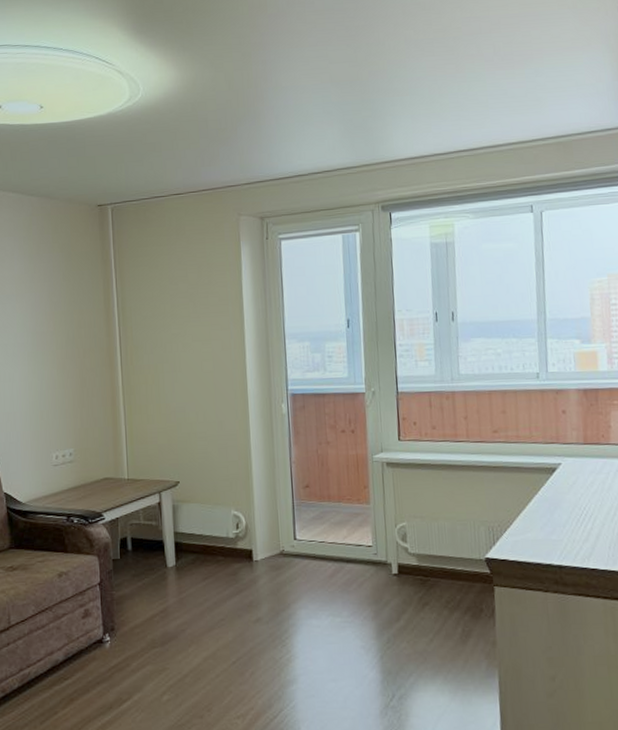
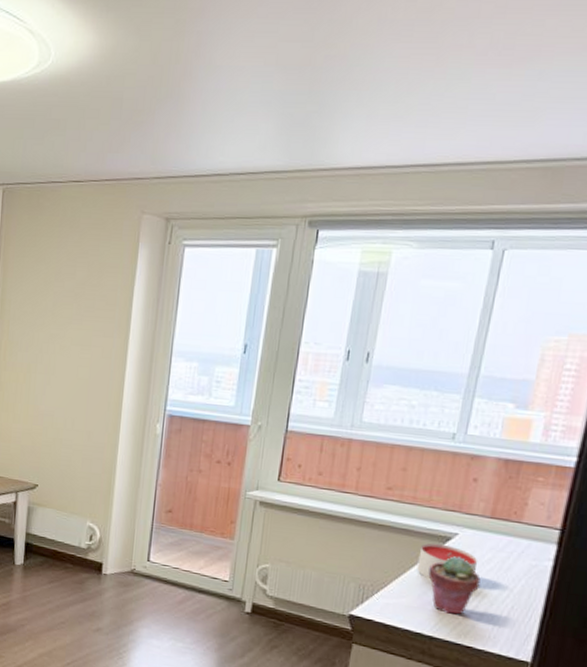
candle: none [532,475,584,510] -> present [417,543,478,578]
potted succulent: none [544,485,590,541] -> present [428,556,481,615]

